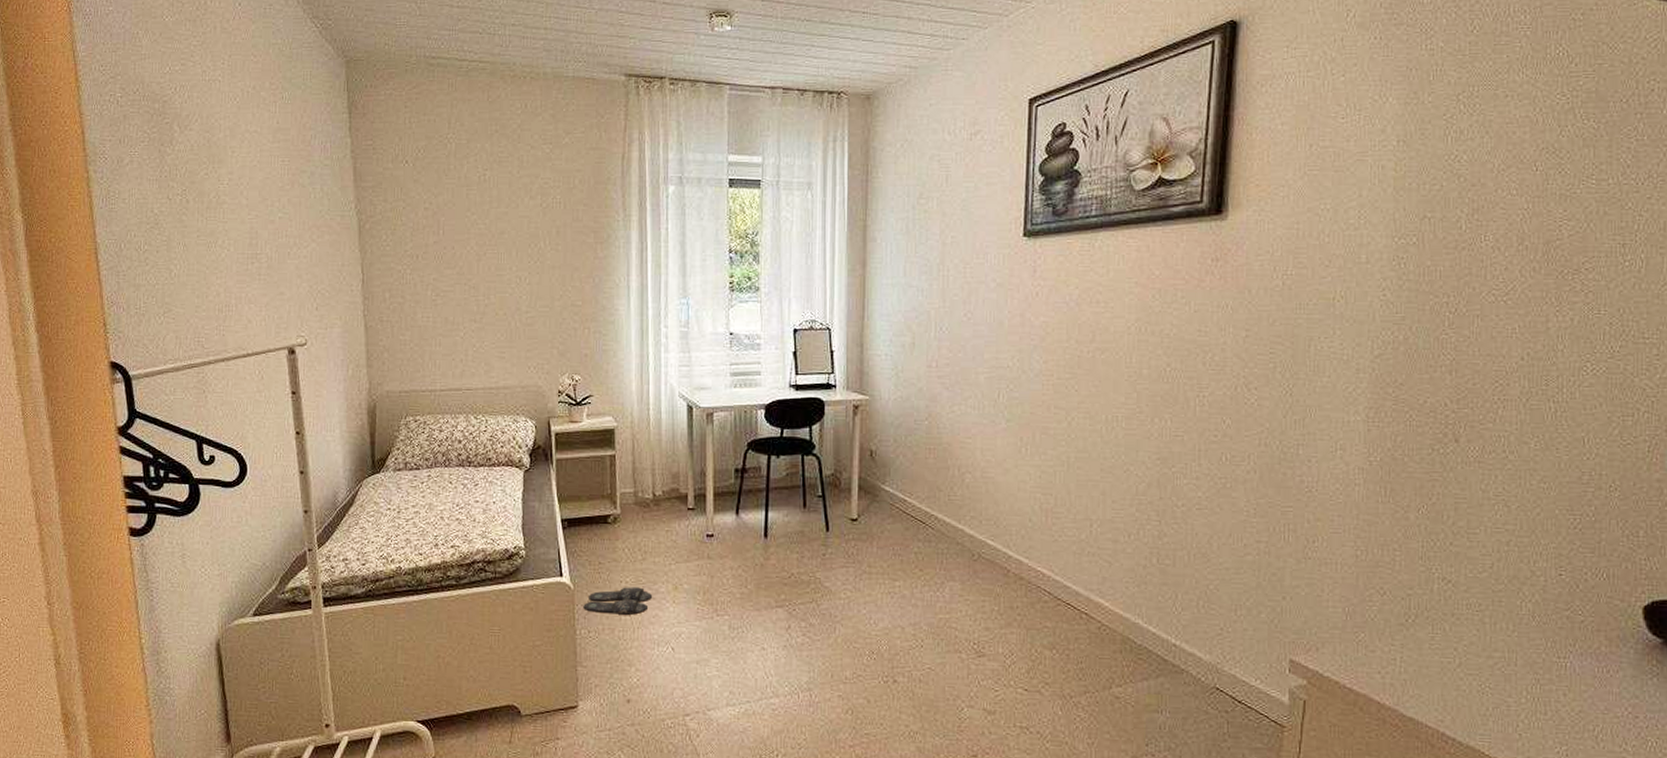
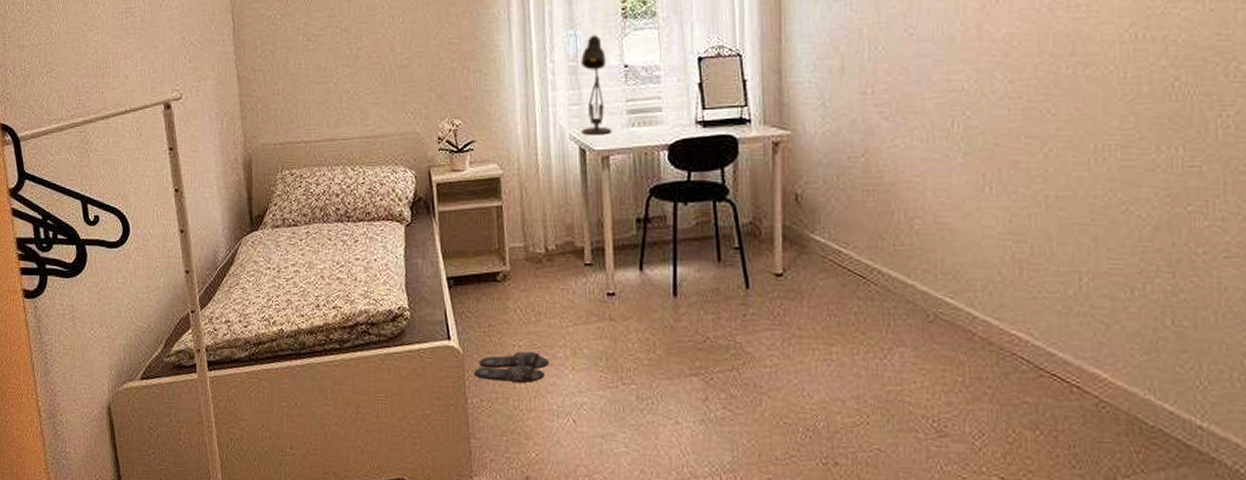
desk lamp: none [689,304,717,394] -> present [581,34,612,136]

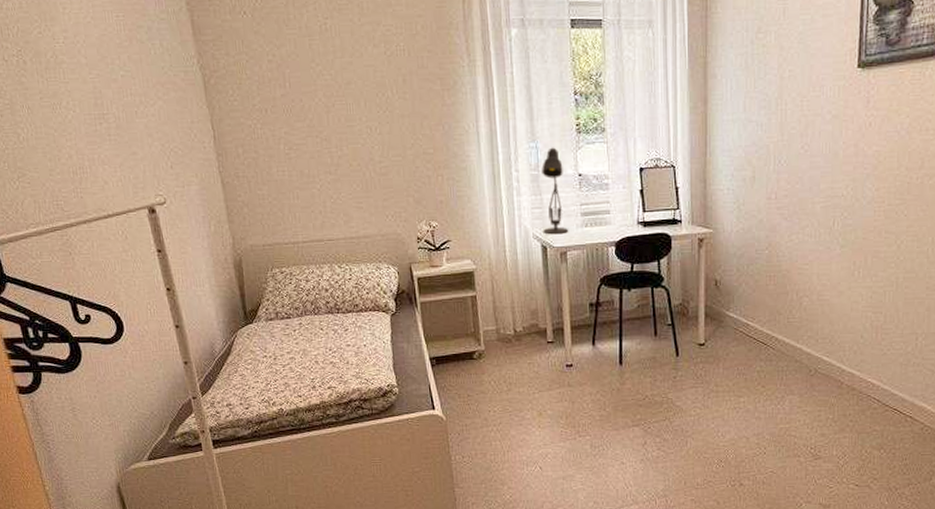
slippers: present [474,351,548,383] -> none [456,415,519,440]

